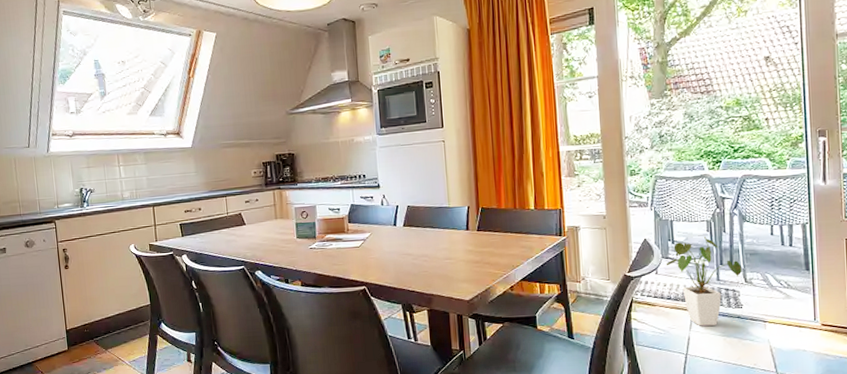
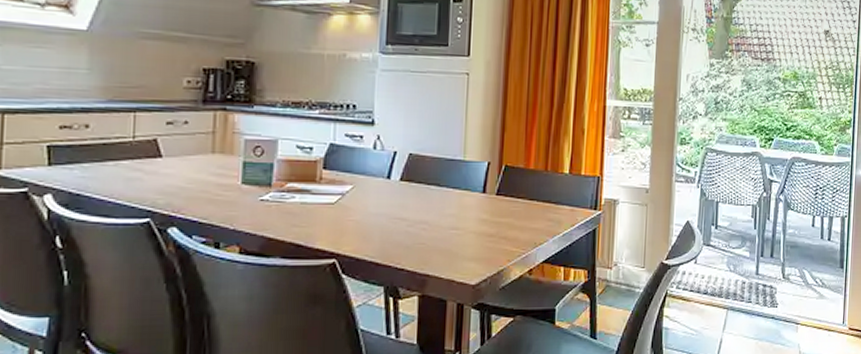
house plant: present [666,236,742,326] -> none [706,222,781,327]

